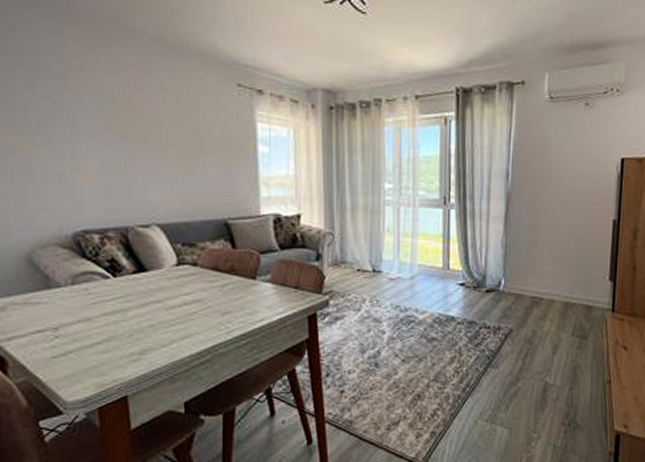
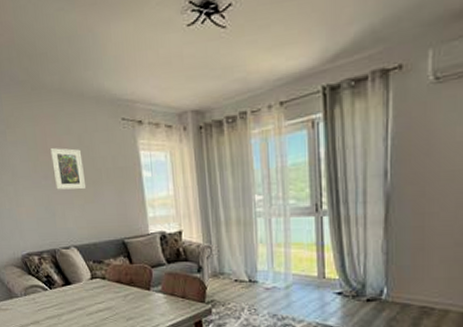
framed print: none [133,105,182,158] -> present [49,148,87,190]

